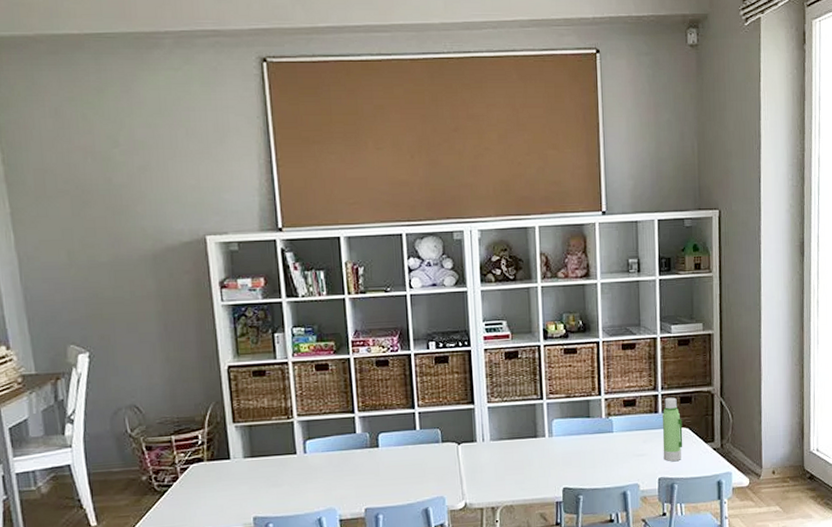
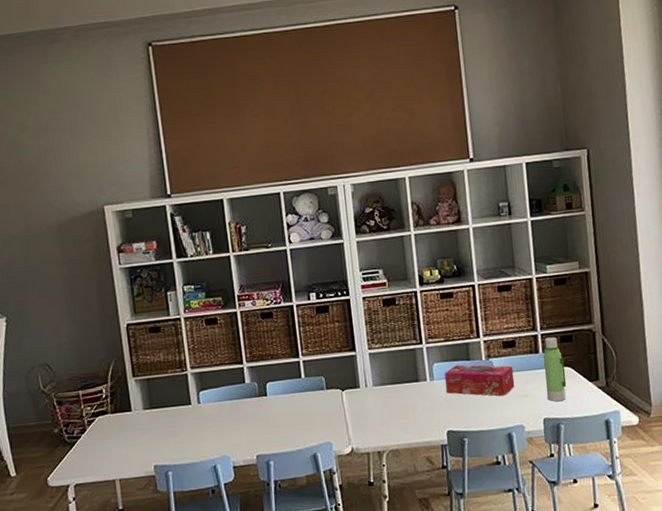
tissue box: none [564,422,633,455] -> present [445,364,515,396]

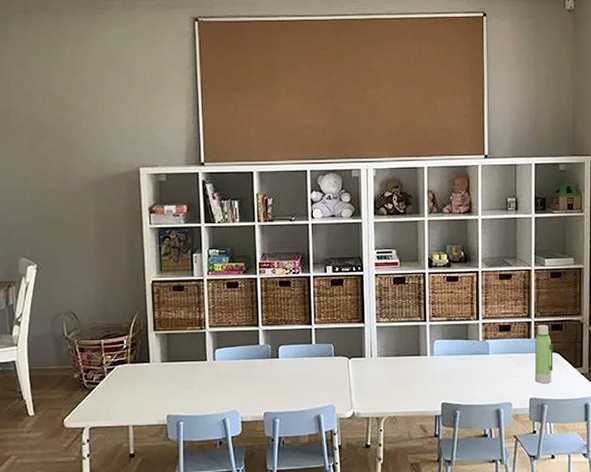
tissue box: present [445,364,515,396] -> none [444,343,507,375]

